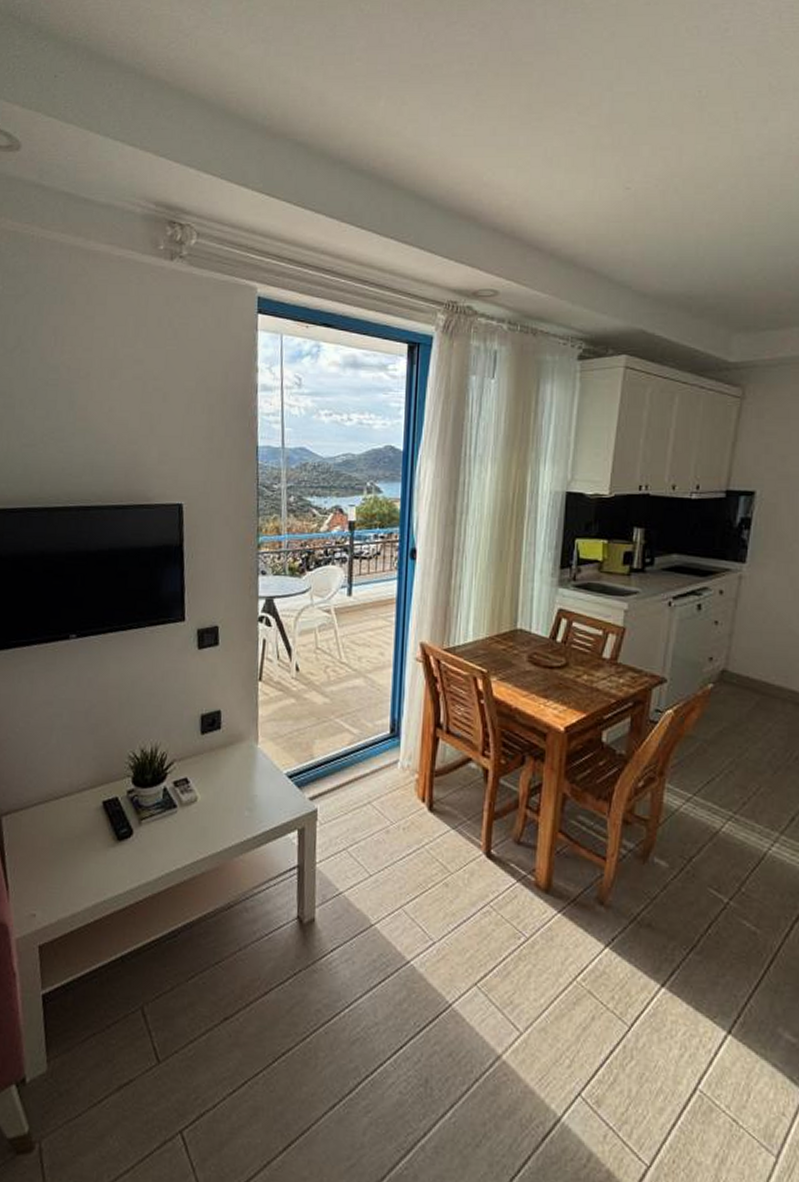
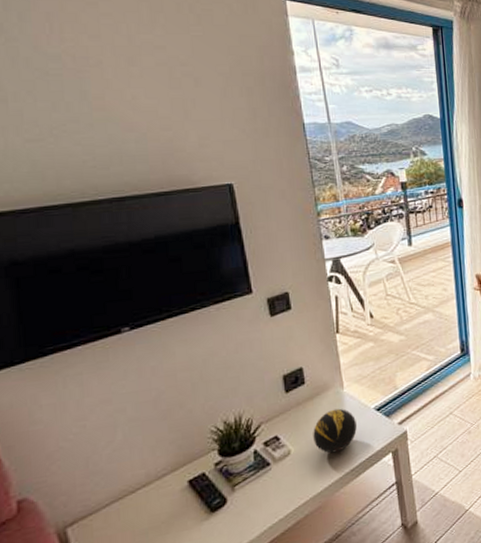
decorative orb: none [220,764,266,813] -> present [313,408,357,454]

